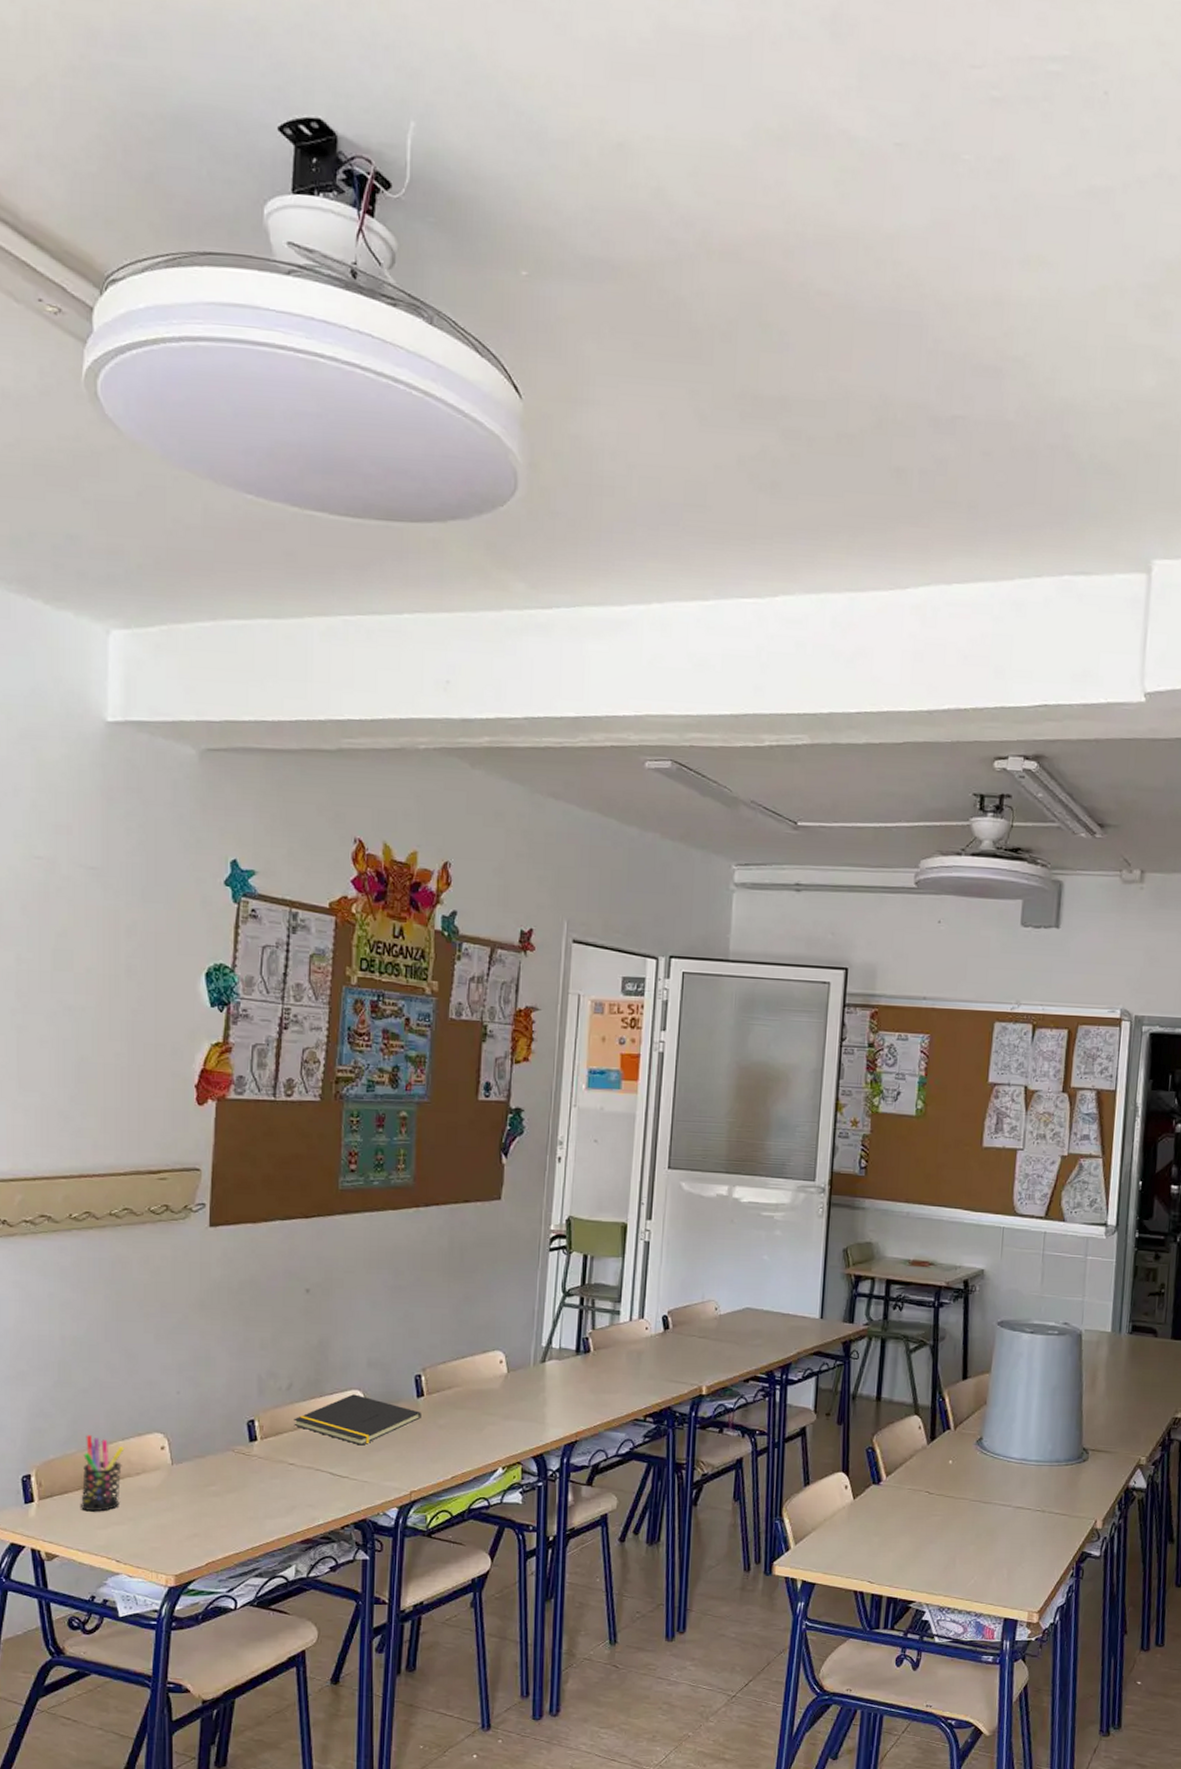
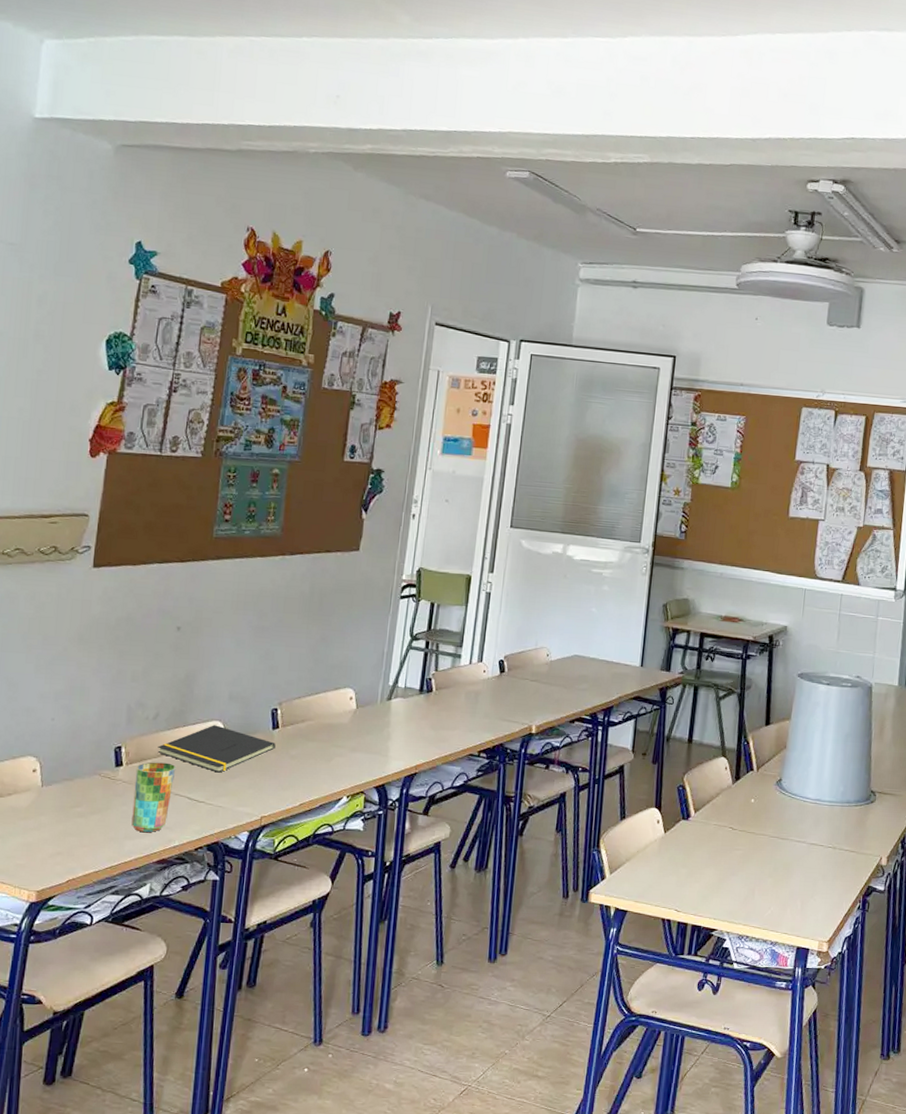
cup: none [271,1435,315,1511] -> present [131,762,176,833]

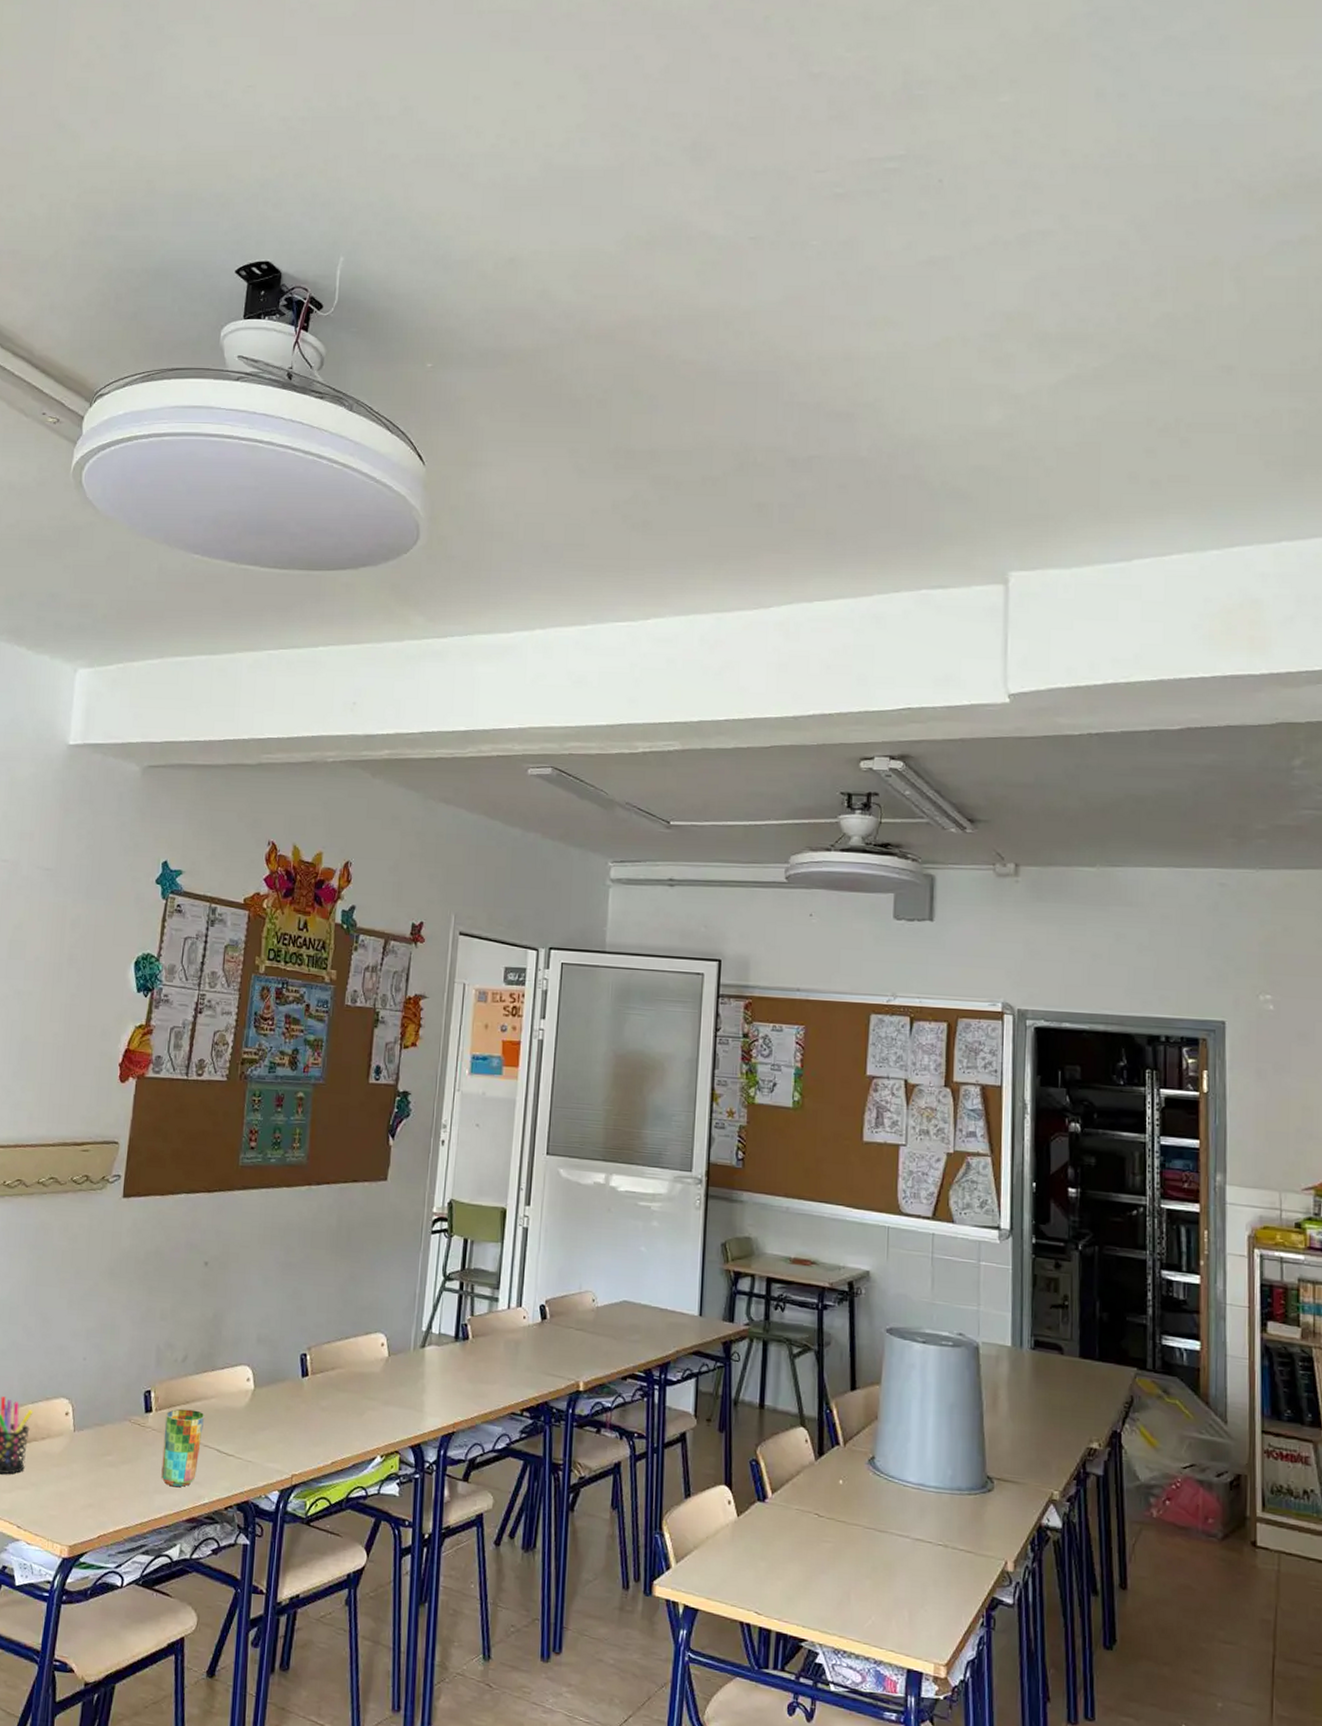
notepad: present [157,725,276,773] -> none [186,1370,305,1424]

